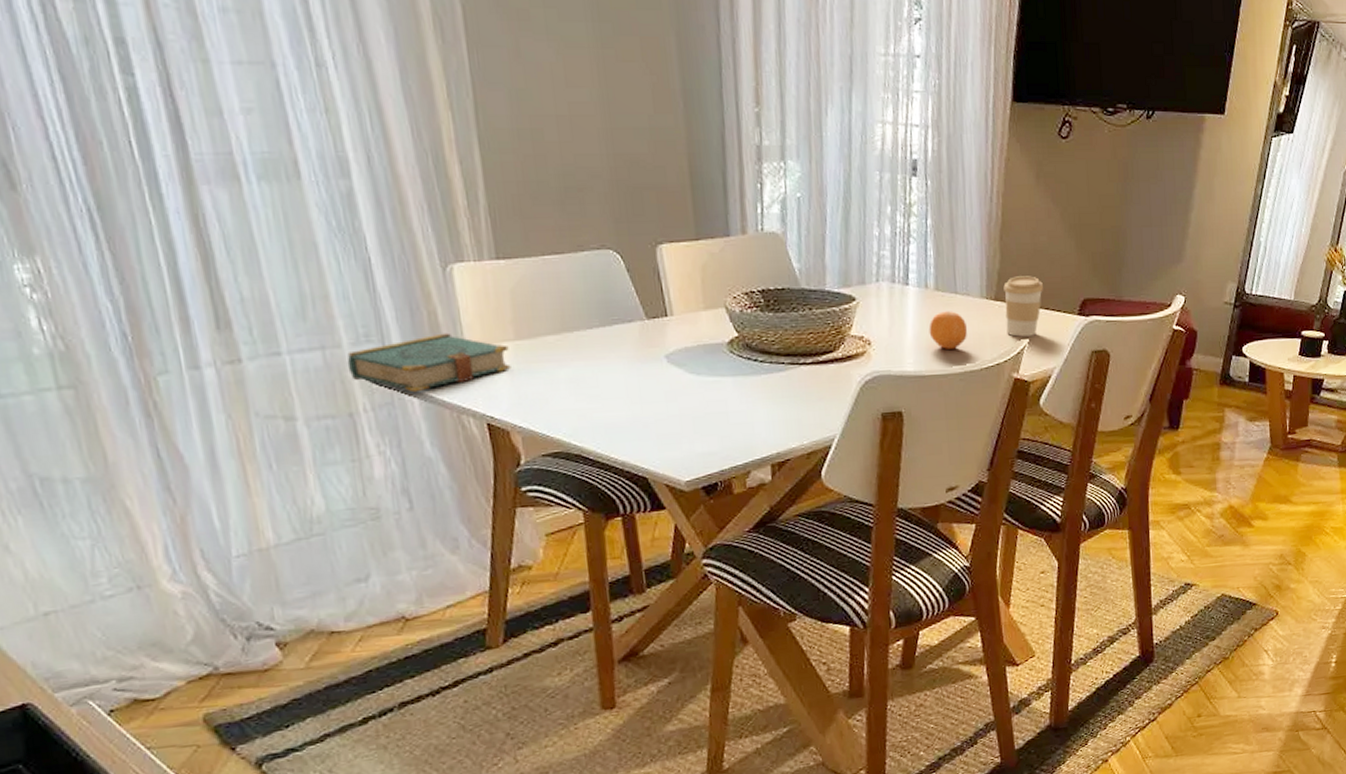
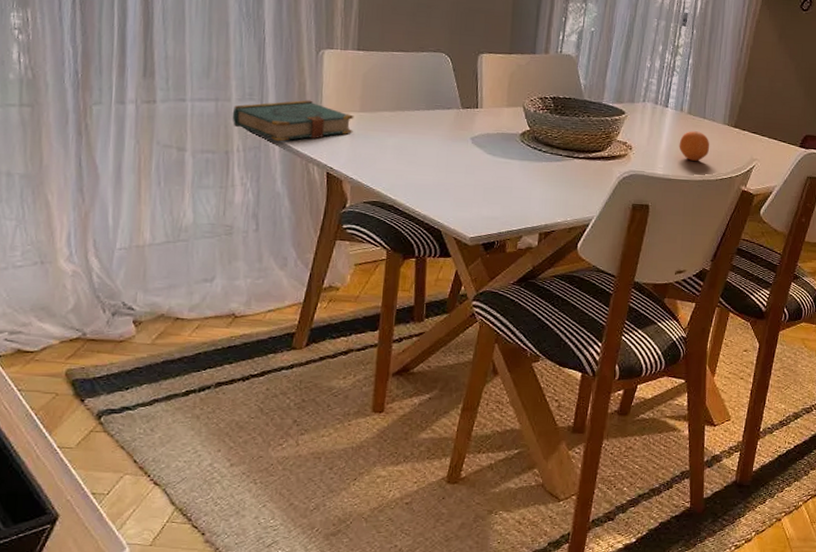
coffee cup: present [1003,276,1043,337] -> none [741,111,774,159]

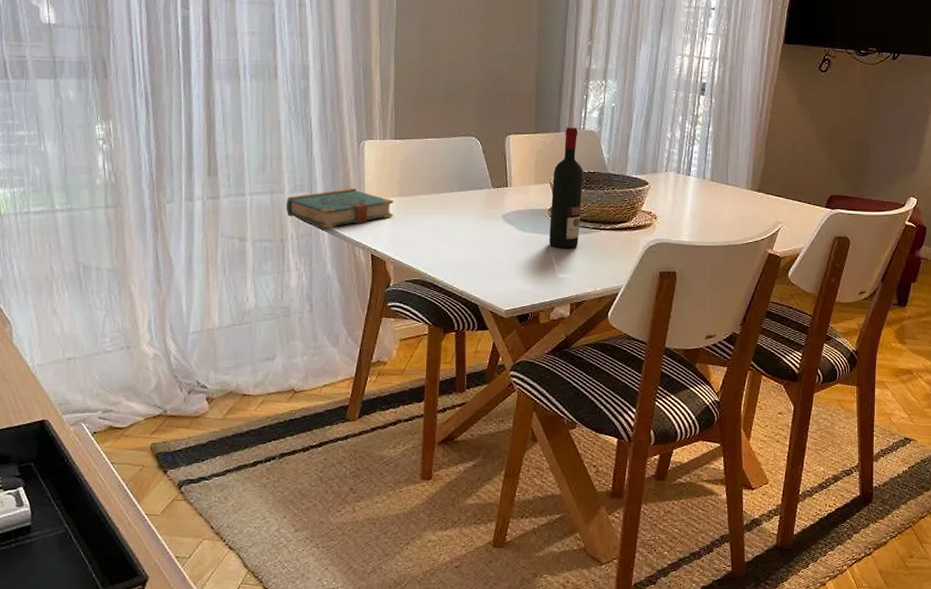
wine bottle: none [520,49,559,176] -> present [549,127,583,248]
fruit: present [679,131,710,161] -> none [703,197,734,227]

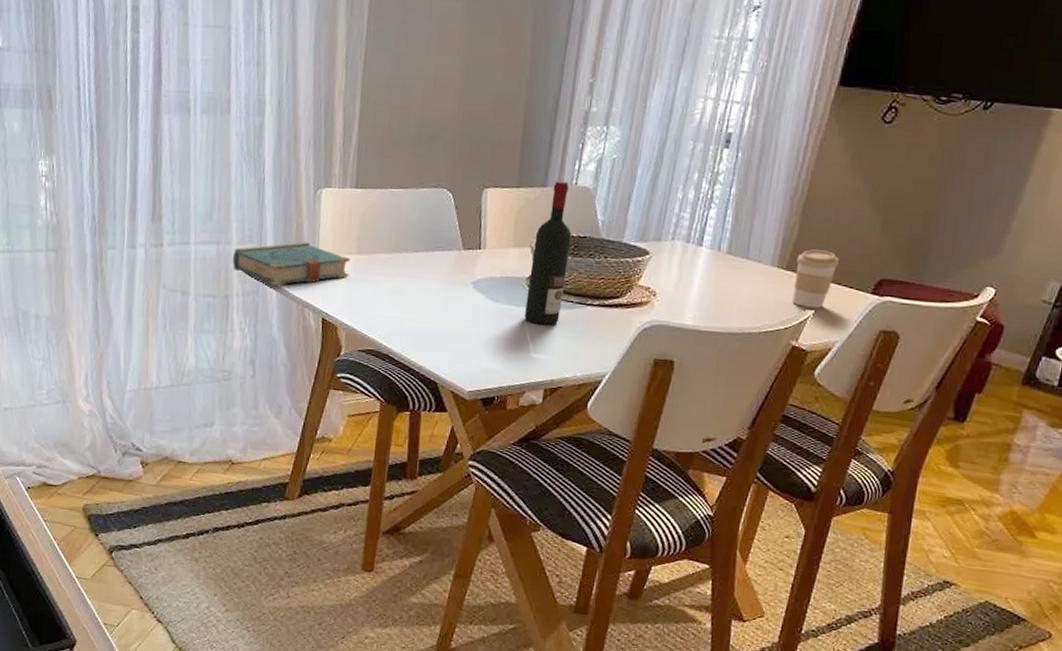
coffee cup: none [765,174,798,221] -> present [792,249,839,308]

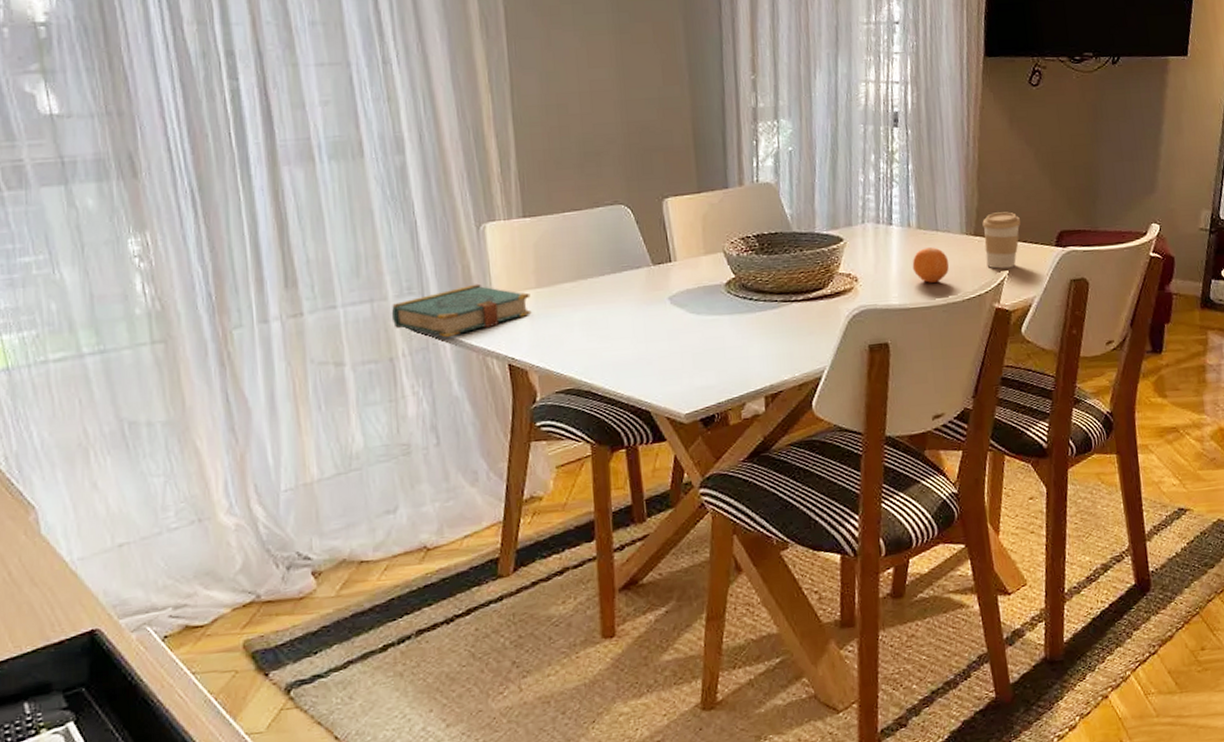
wine bottle: present [525,181,572,325] -> none [725,180,767,330]
fruit: none [714,274,753,310] -> present [912,247,949,283]

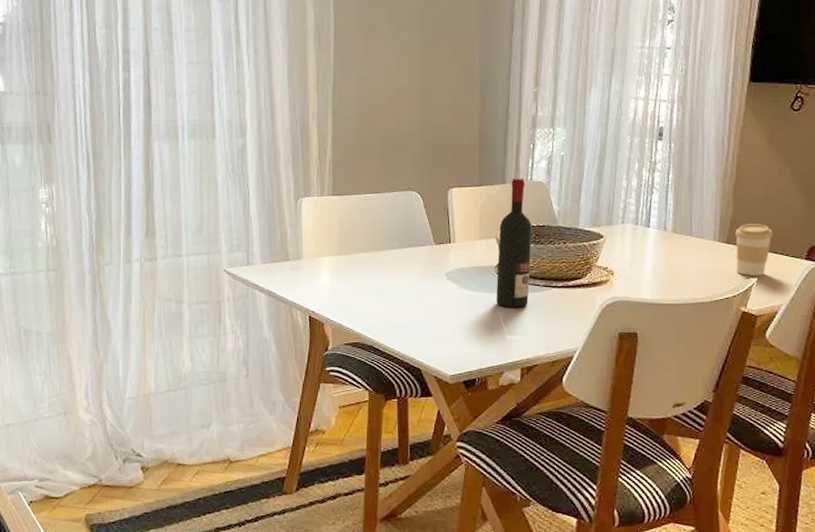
book: present [391,283,532,338] -> none [222,247,332,289]
wine bottle: none [725,180,767,330] -> present [497,178,532,308]
fruit: present [912,247,949,283] -> none [665,250,701,282]

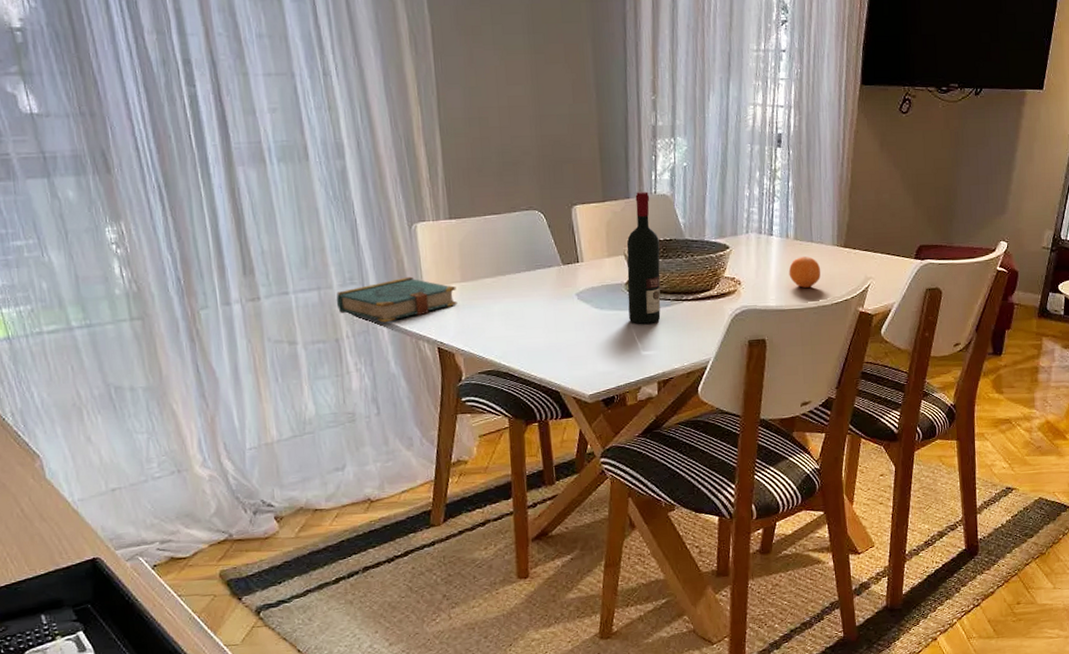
book: none [222,247,332,289] -> present [336,276,458,323]
fruit: none [665,250,701,282] -> present [789,256,821,288]
coffee cup: present [735,224,772,276] -> none [852,227,885,277]

